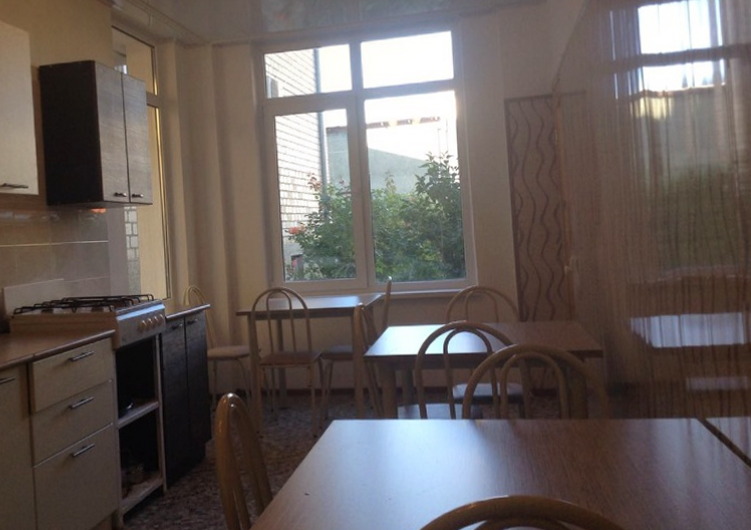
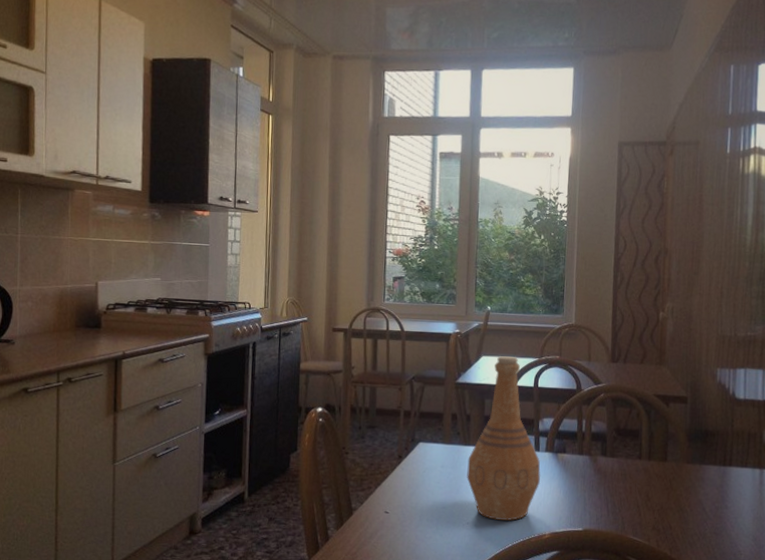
vase: none [384,324,460,494] -> present [467,355,541,522]

